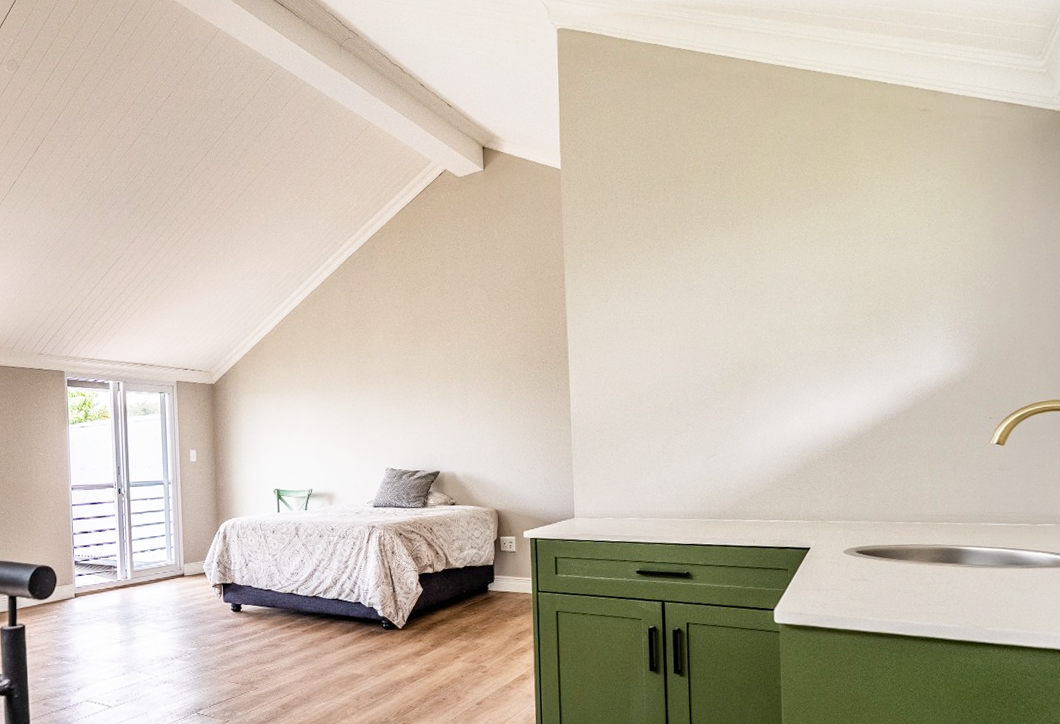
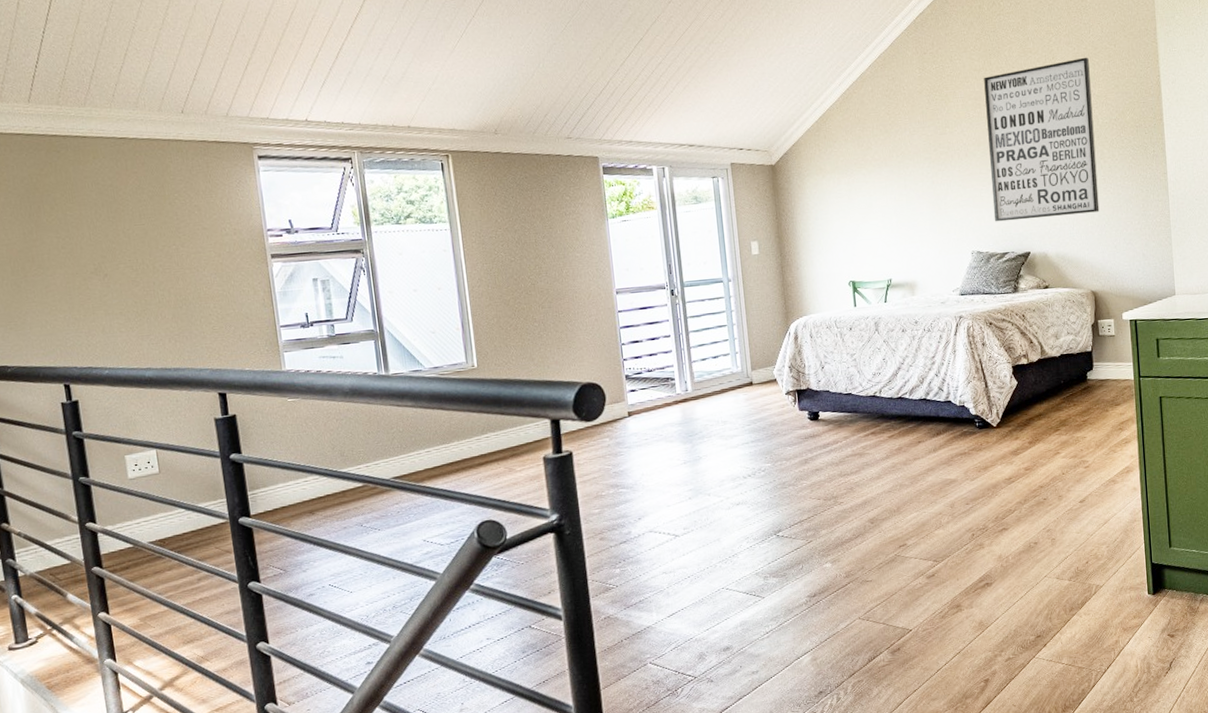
wall art: none [404,299,506,443] -> present [984,57,1100,222]

